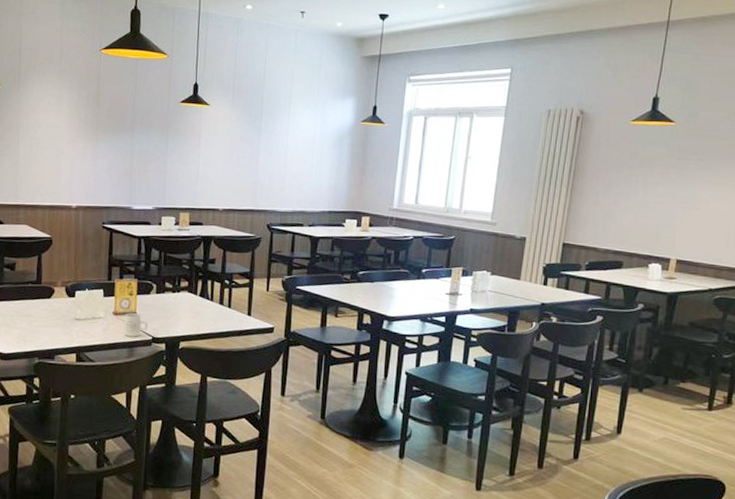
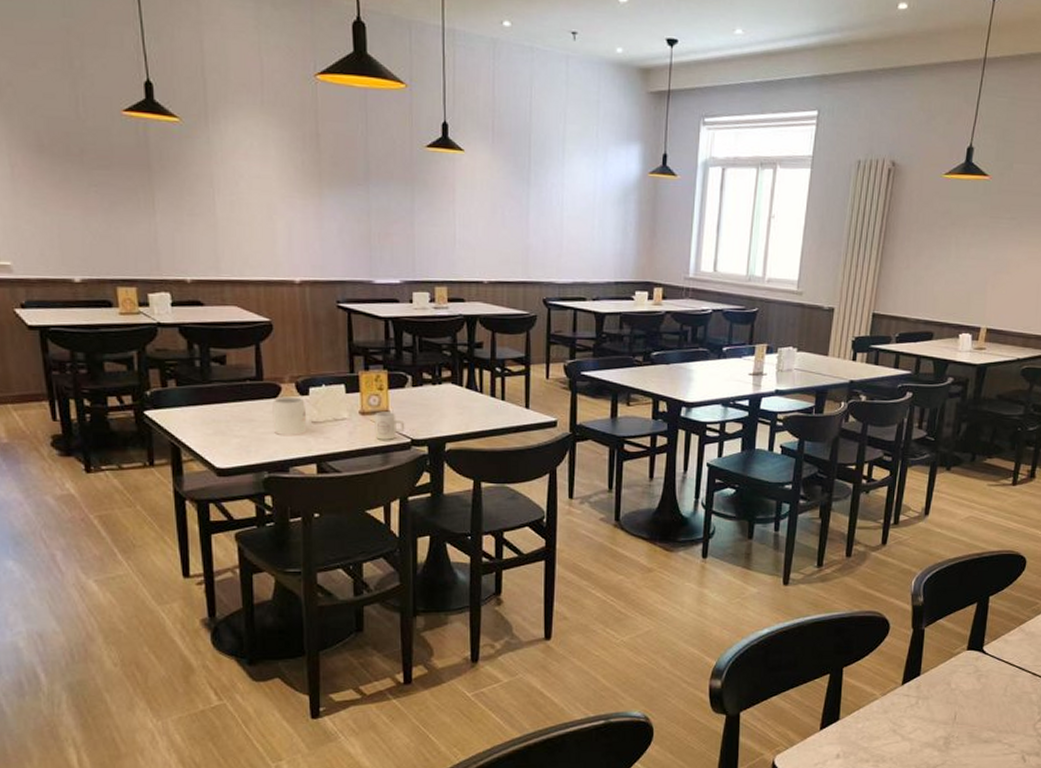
mug: none [45,297,72,330] -> present [272,396,307,437]

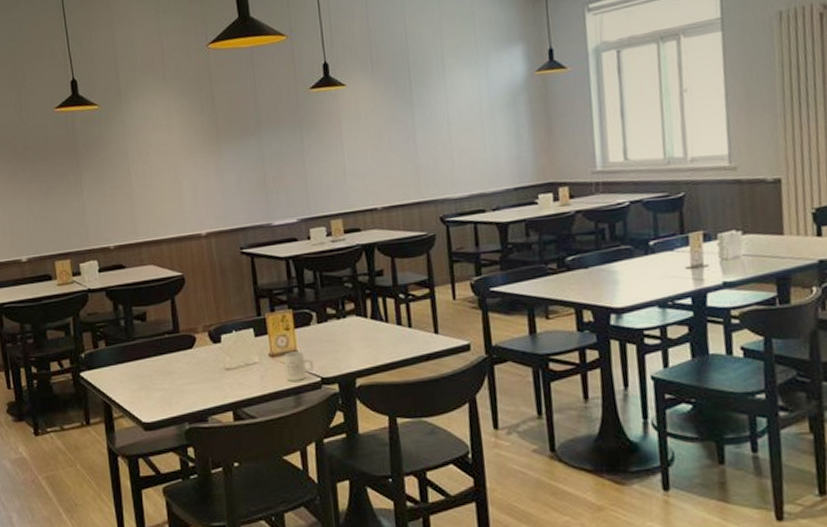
mug: present [272,396,307,437] -> none [189,345,222,386]

